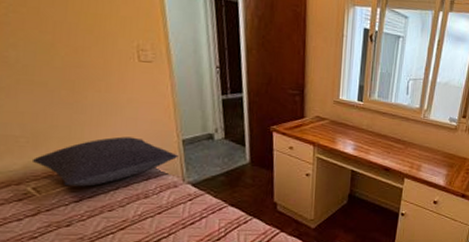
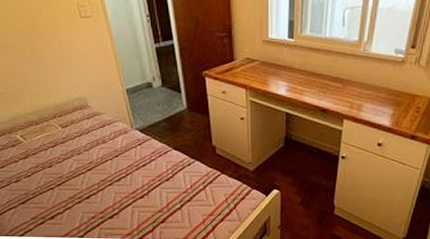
pillow: present [33,136,179,187] -> none [16,89,125,134]

